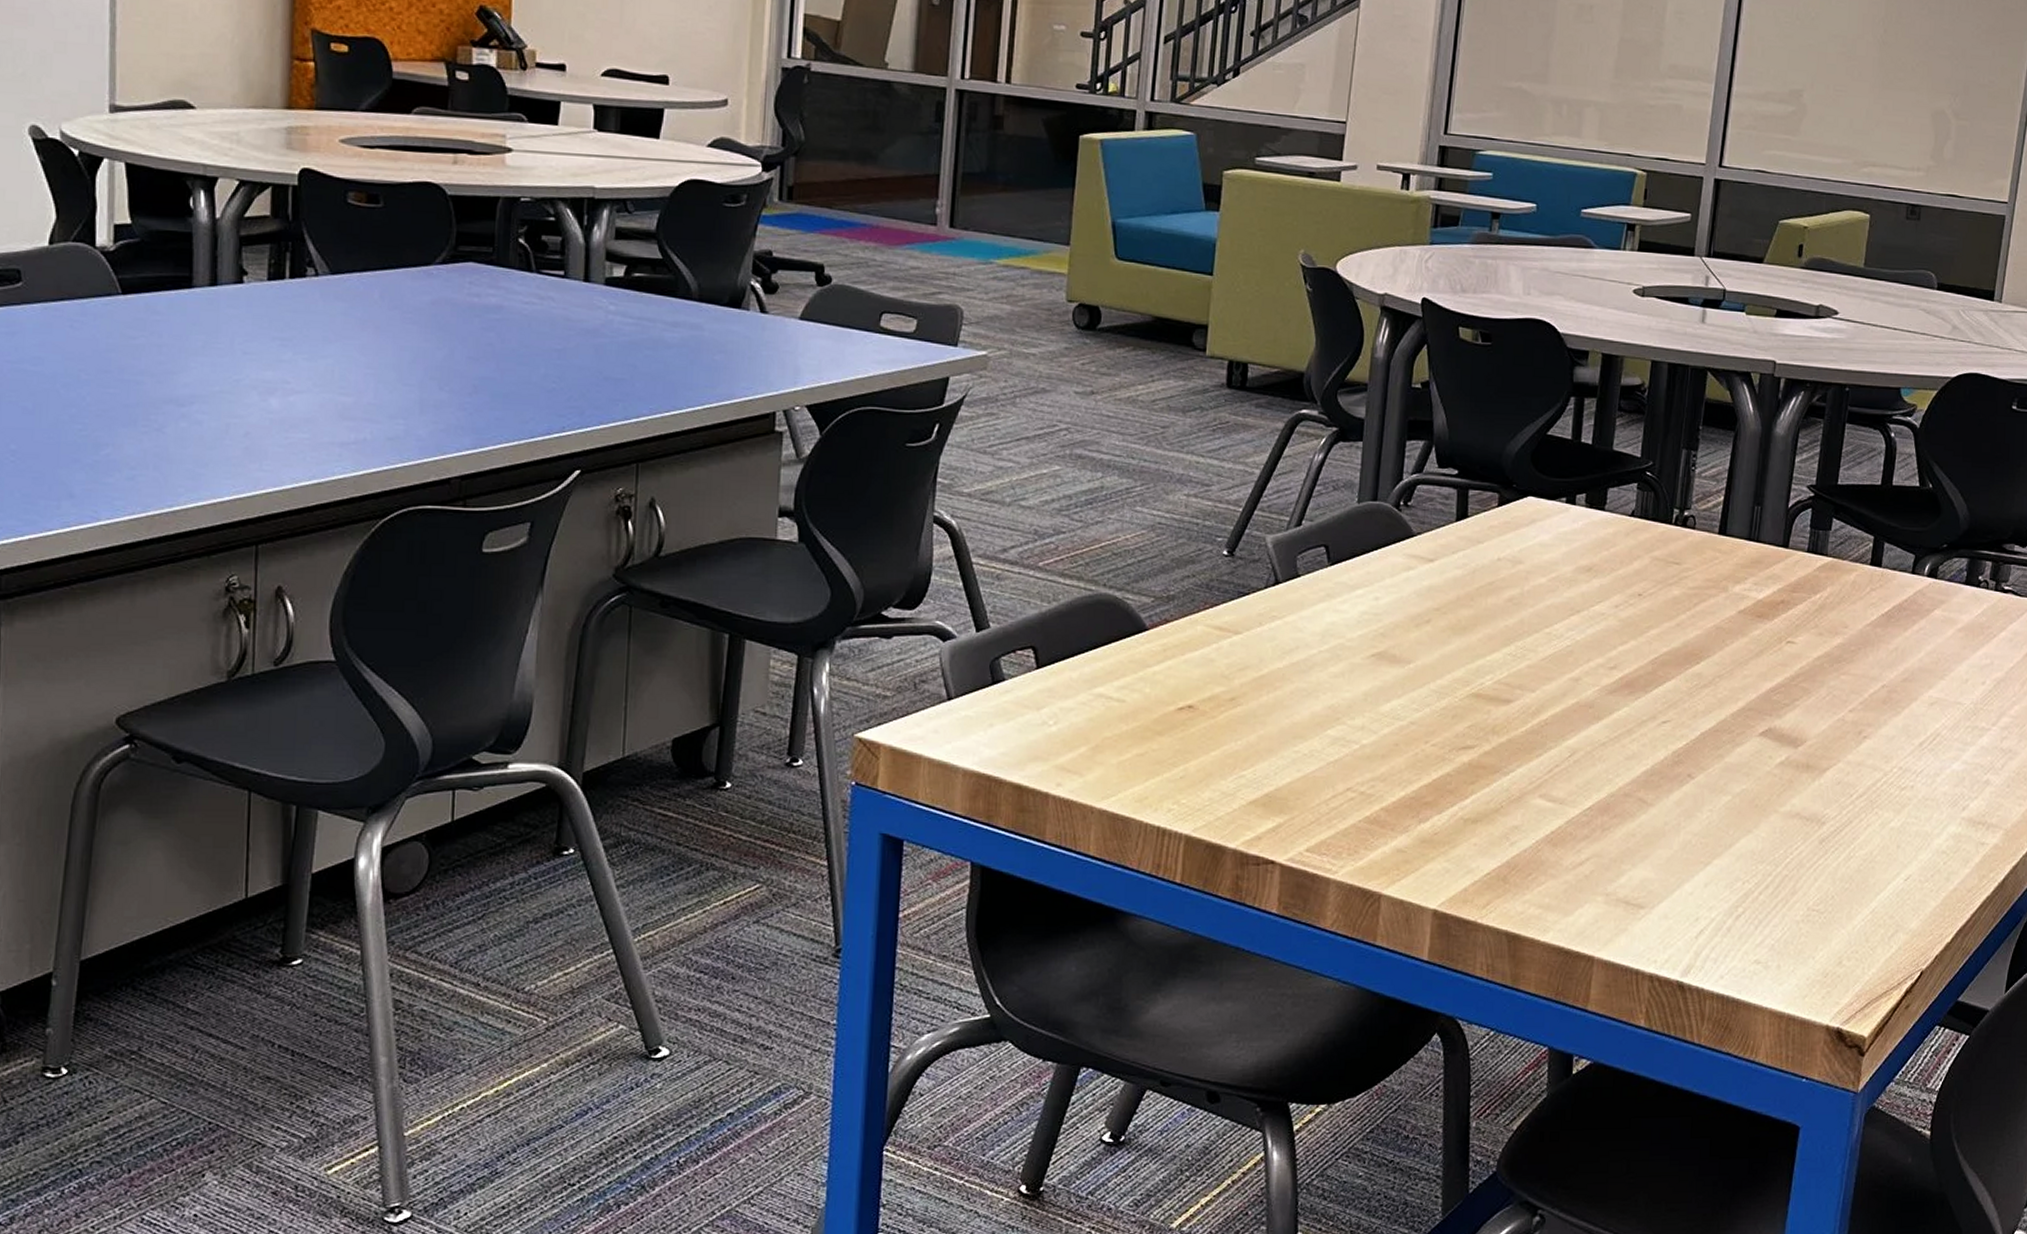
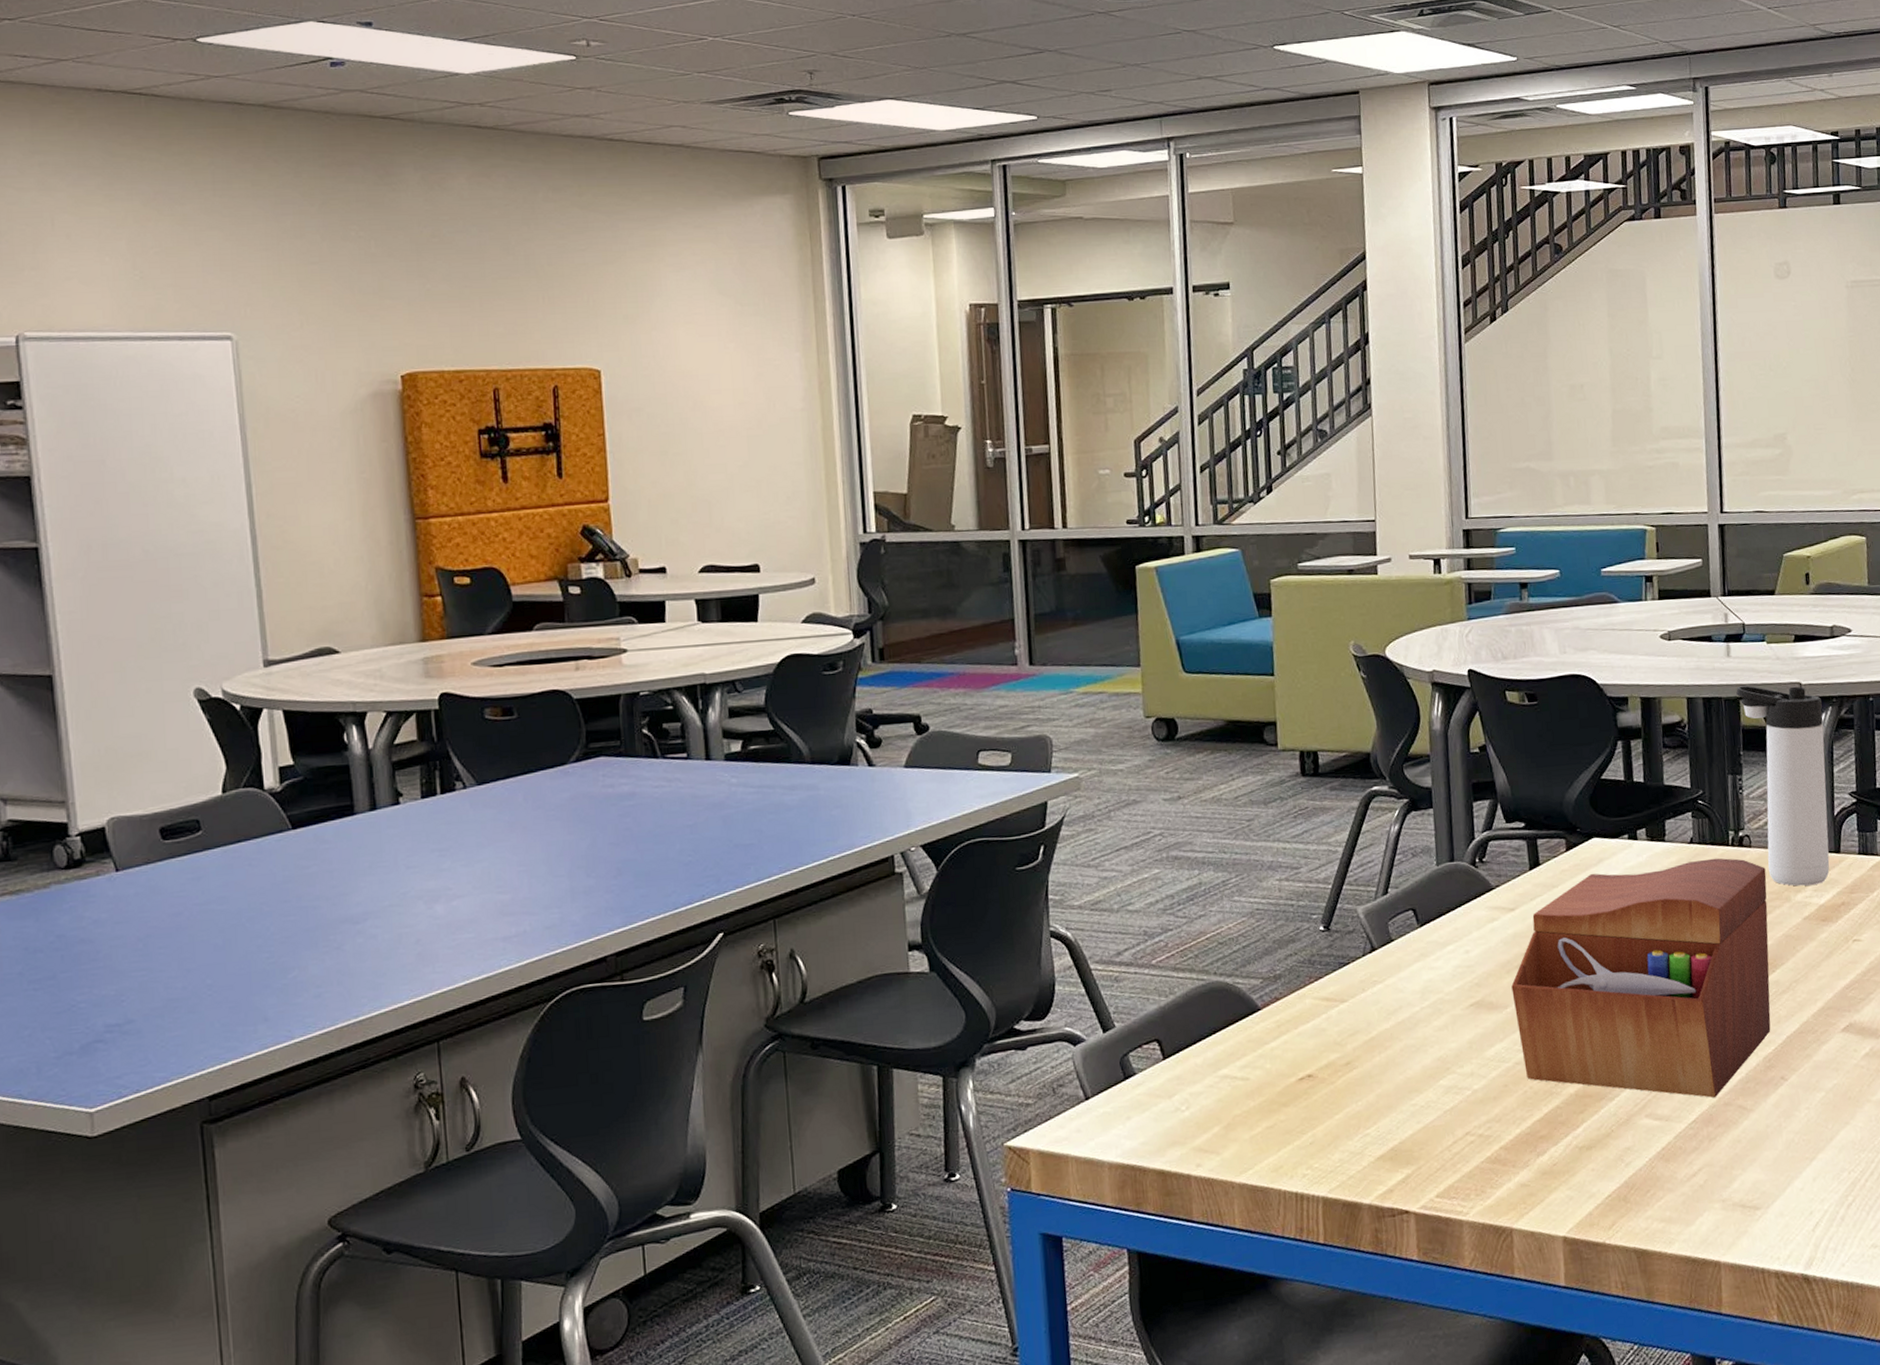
sewing box: none [1417,533,1707,786] -> present [1511,858,1771,1098]
thermos bottle: none [1705,356,1794,578] -> present [1736,685,1830,886]

